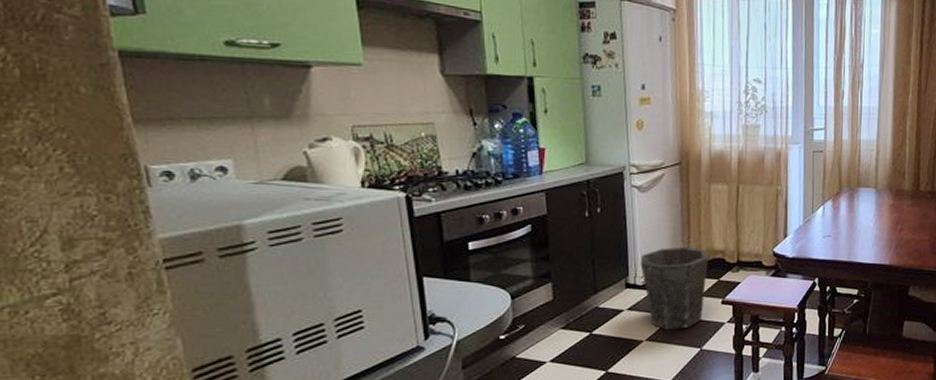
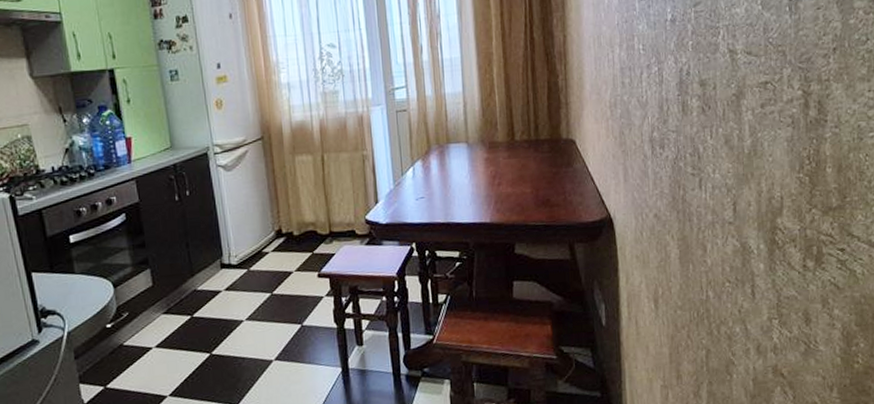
waste bin: present [640,246,708,329] -> none [232,221,301,308]

